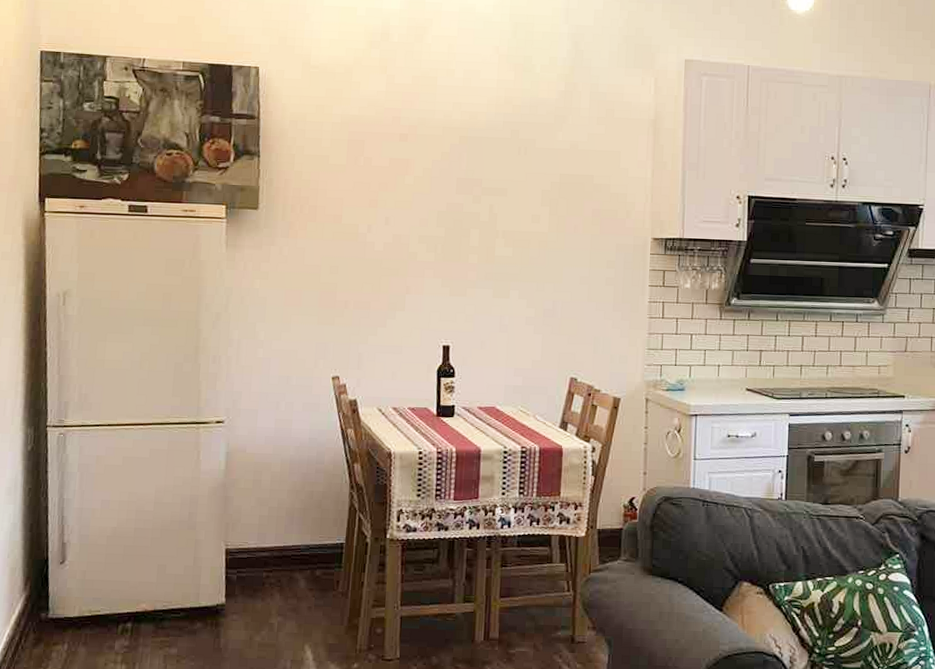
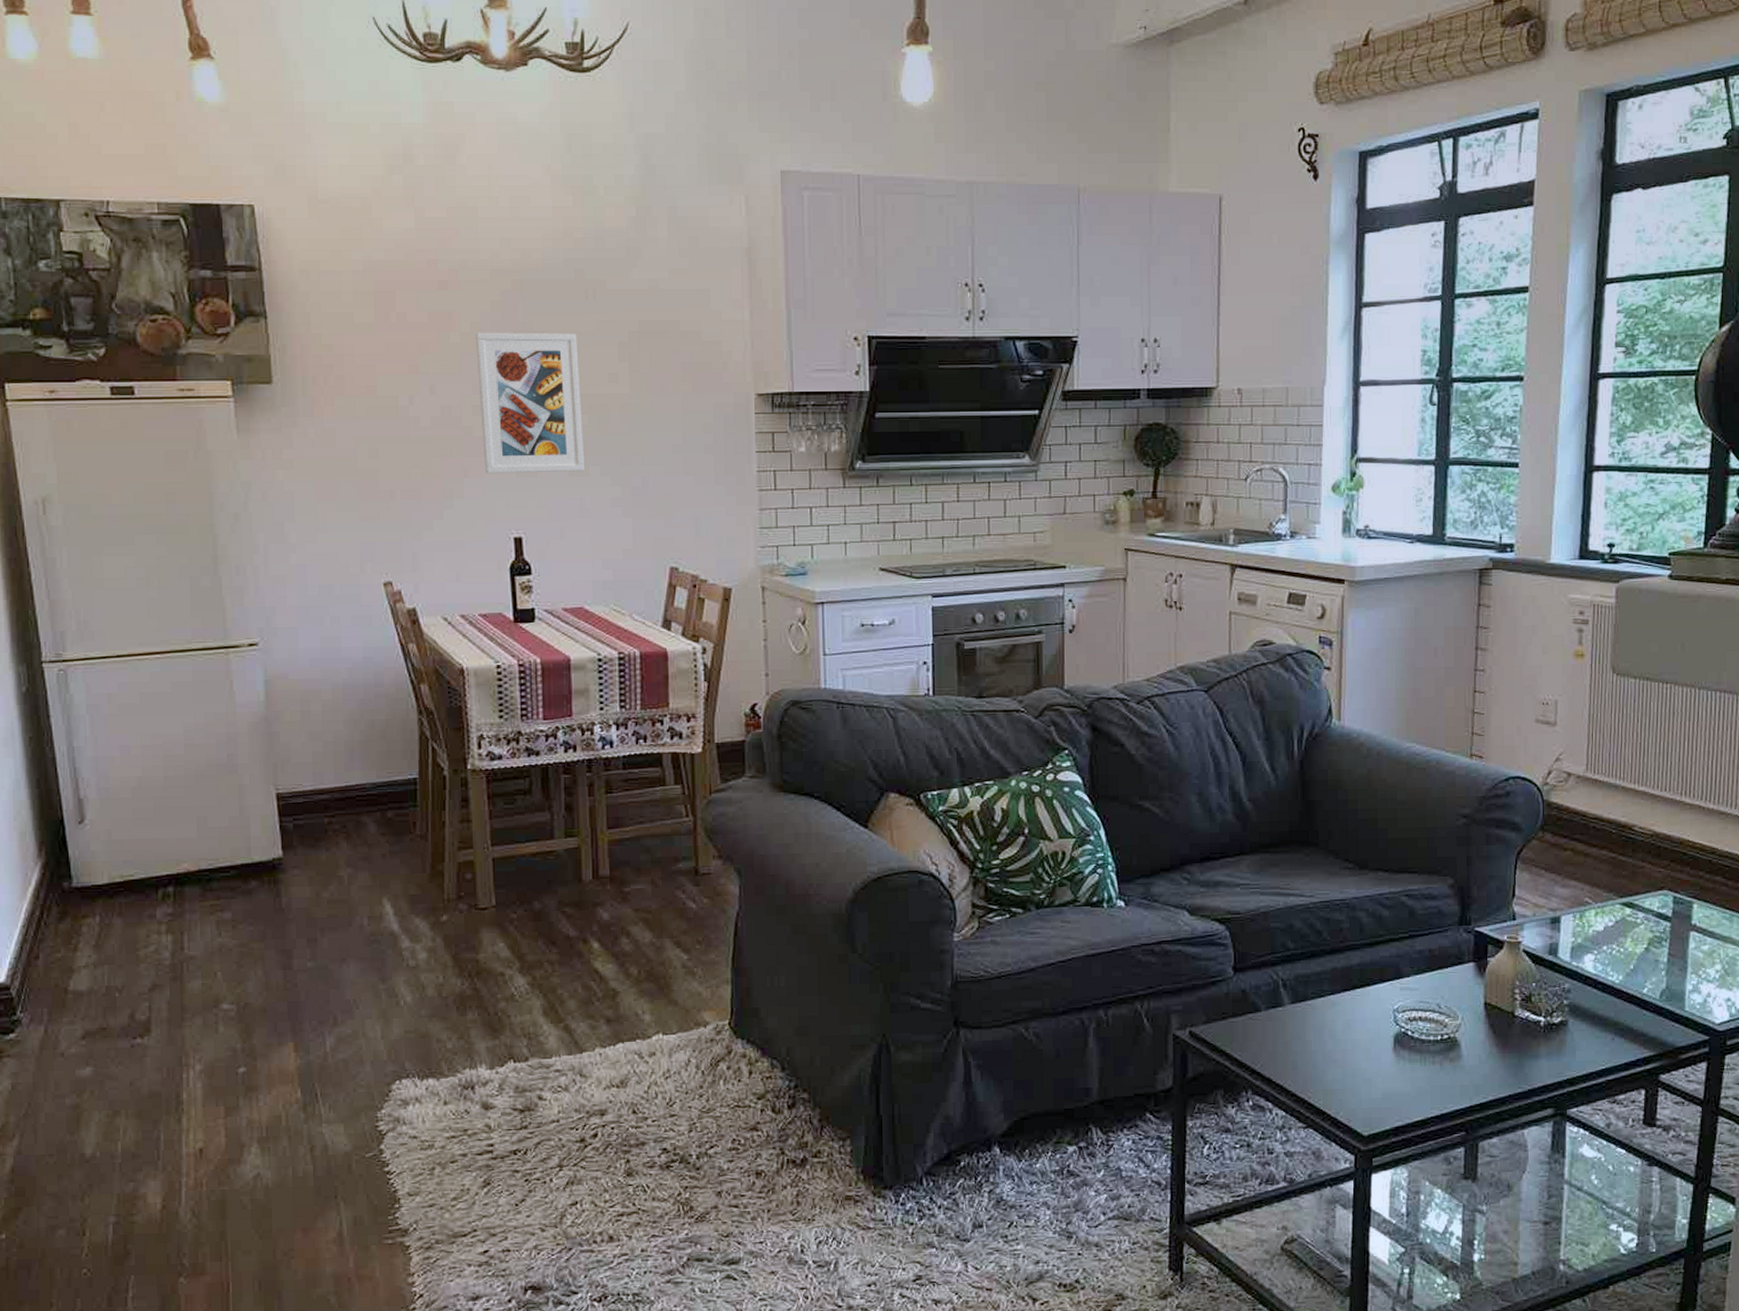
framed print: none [424,176,509,294] -> present [476,332,584,474]

